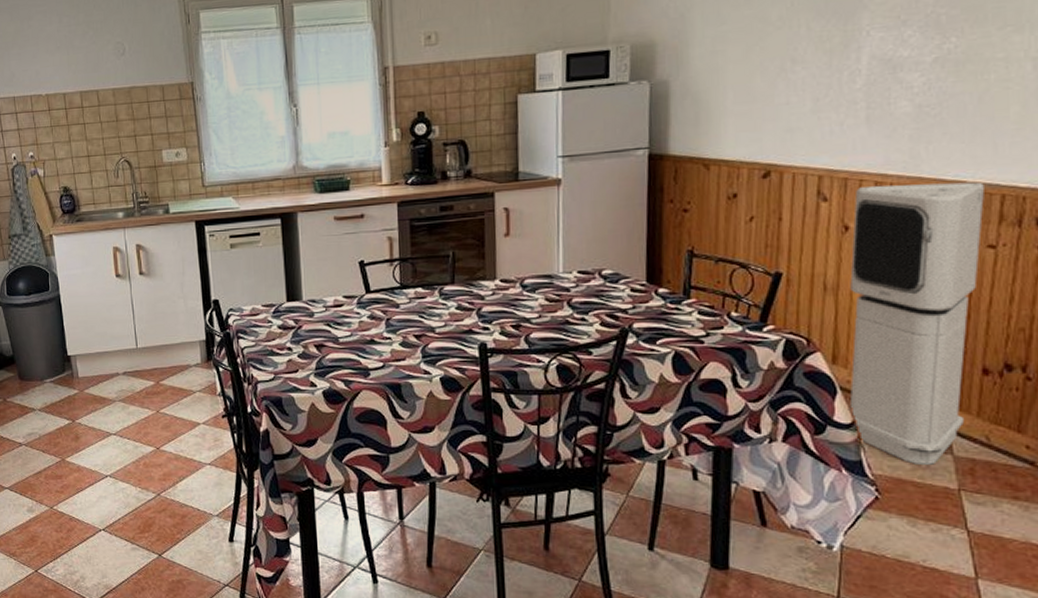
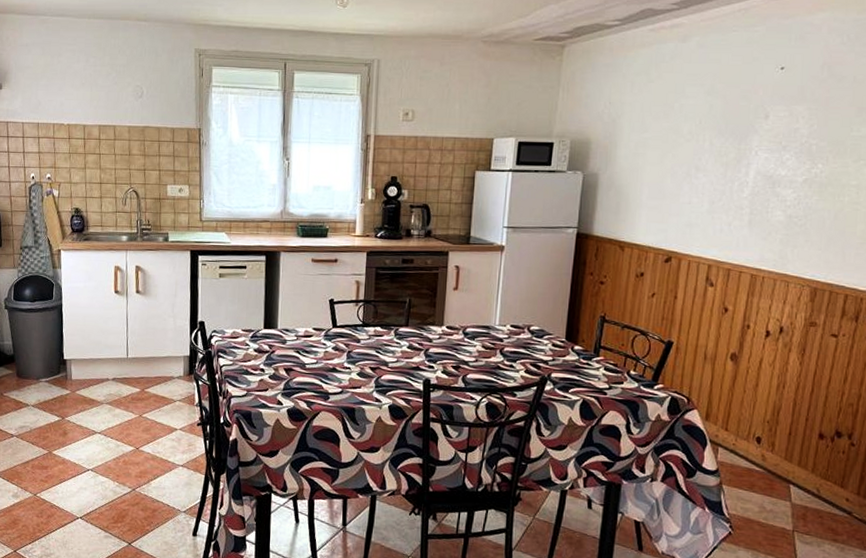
air purifier: present [848,182,984,465] -> none [714,277,833,509]

